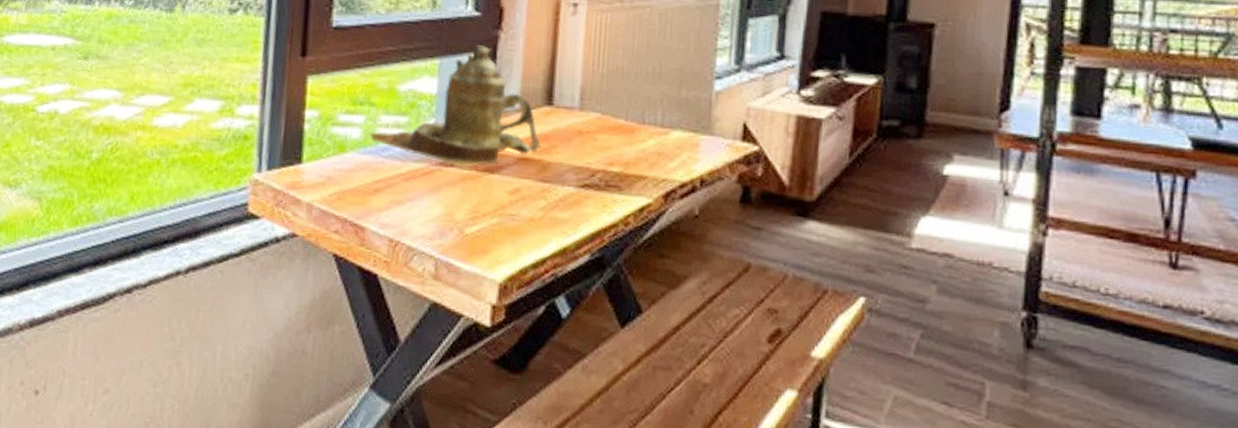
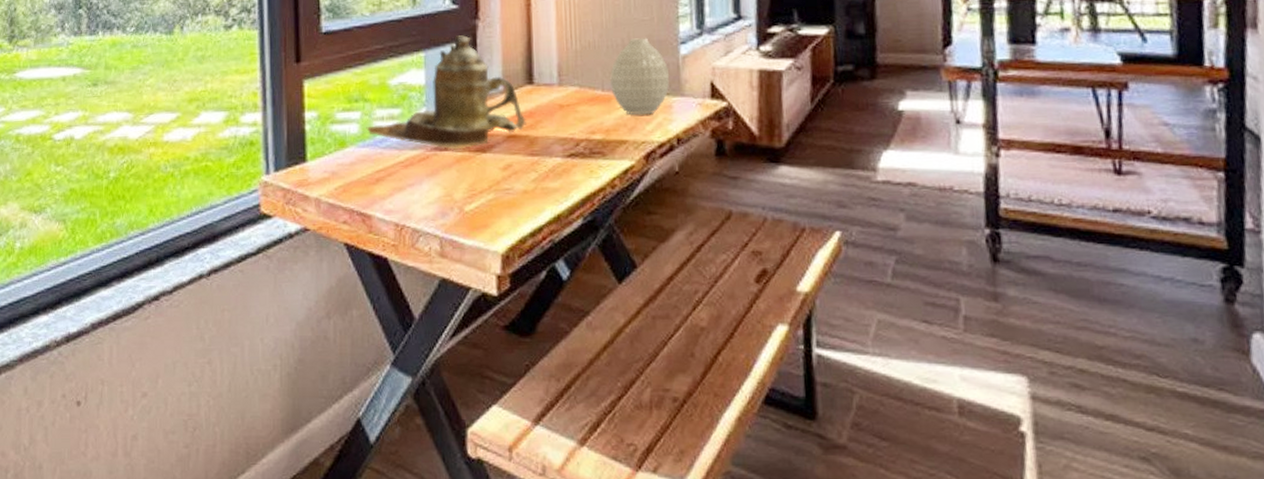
vase: none [634,67,701,151] -> present [609,38,670,115]

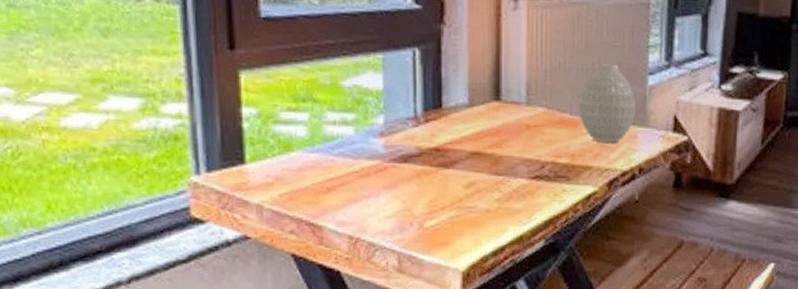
teapot: present [366,35,526,150] -> none [315,39,492,163]

